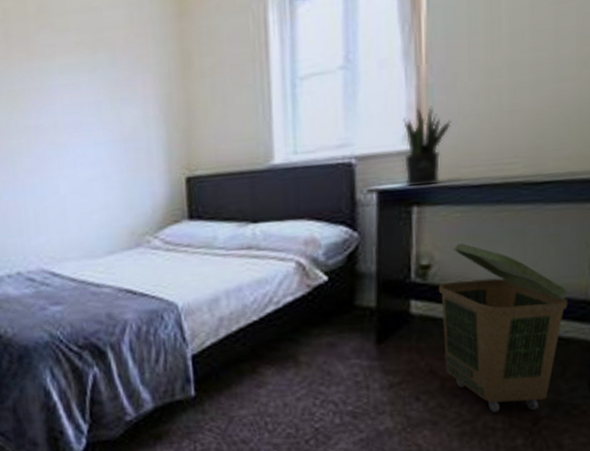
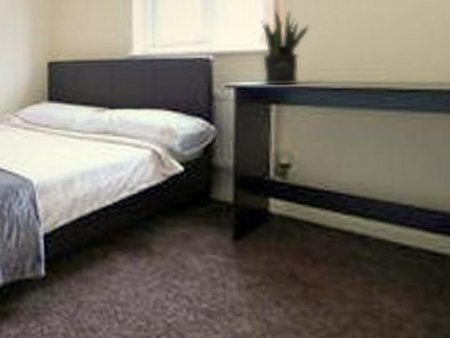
laundry basket: present [438,243,569,412] -> none [299,145,442,330]

